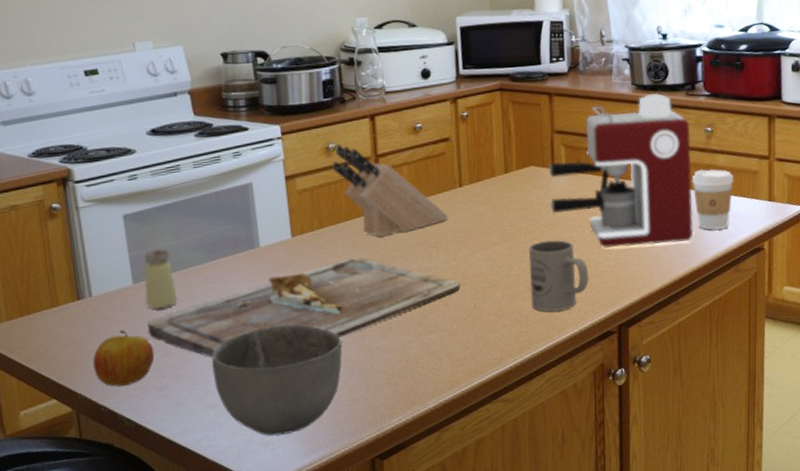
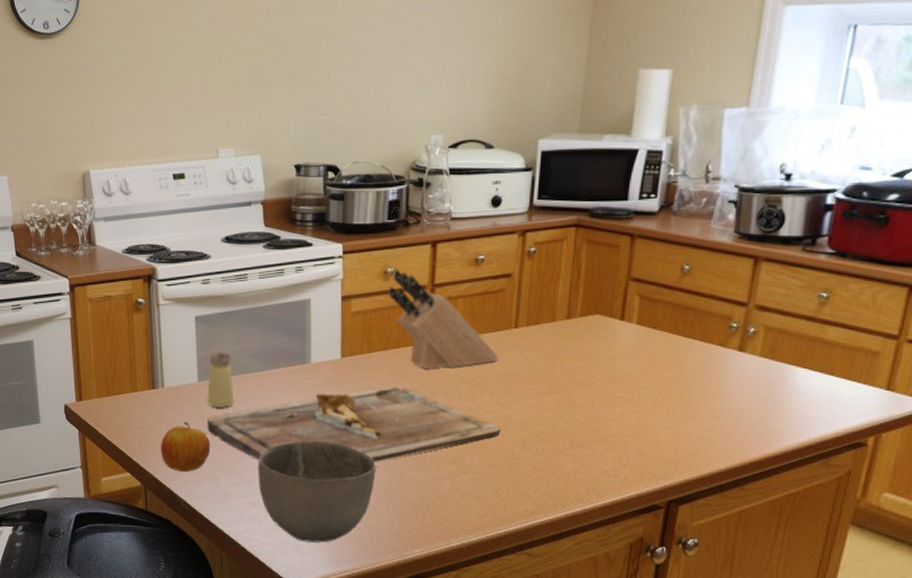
mug: present [528,240,589,312] -> none [573,398,644,474]
coffee maker: present [548,93,693,248] -> none [612,246,800,422]
coffee cup: present [691,169,734,230] -> none [787,342,845,414]

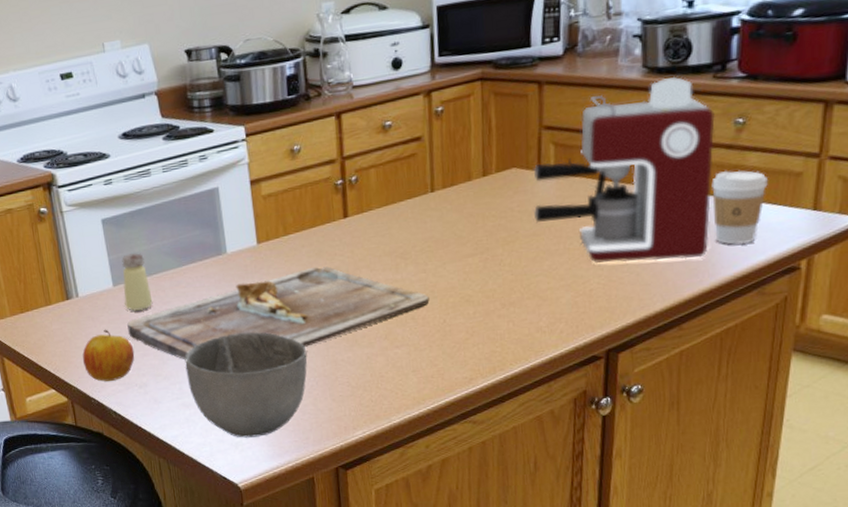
knife block: present [387,269,499,370] -> none [296,145,419,246]
coffee maker: none [612,246,800,422] -> present [533,77,715,263]
coffee cup: none [787,342,845,414] -> present [711,170,768,245]

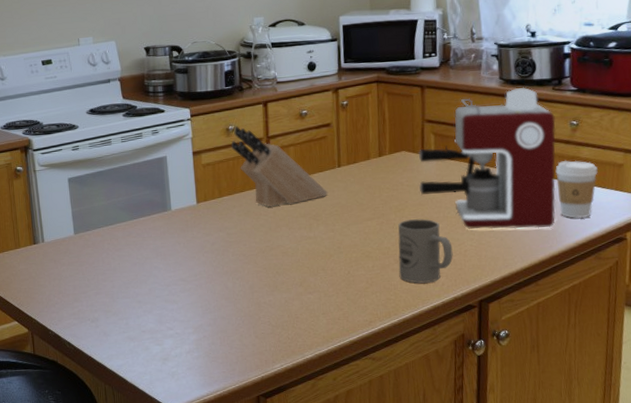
apple: present [82,329,135,382] -> none [44,270,89,316]
saltshaker: present [122,253,153,311] -> none [83,207,107,256]
cutting board: present [127,266,429,360] -> none [84,223,337,299]
bowl: present [184,332,307,438] -> none [132,276,236,368]
knife block: none [296,145,419,246] -> present [231,126,329,208]
mug: none [506,252,575,332] -> present [398,219,453,283]

